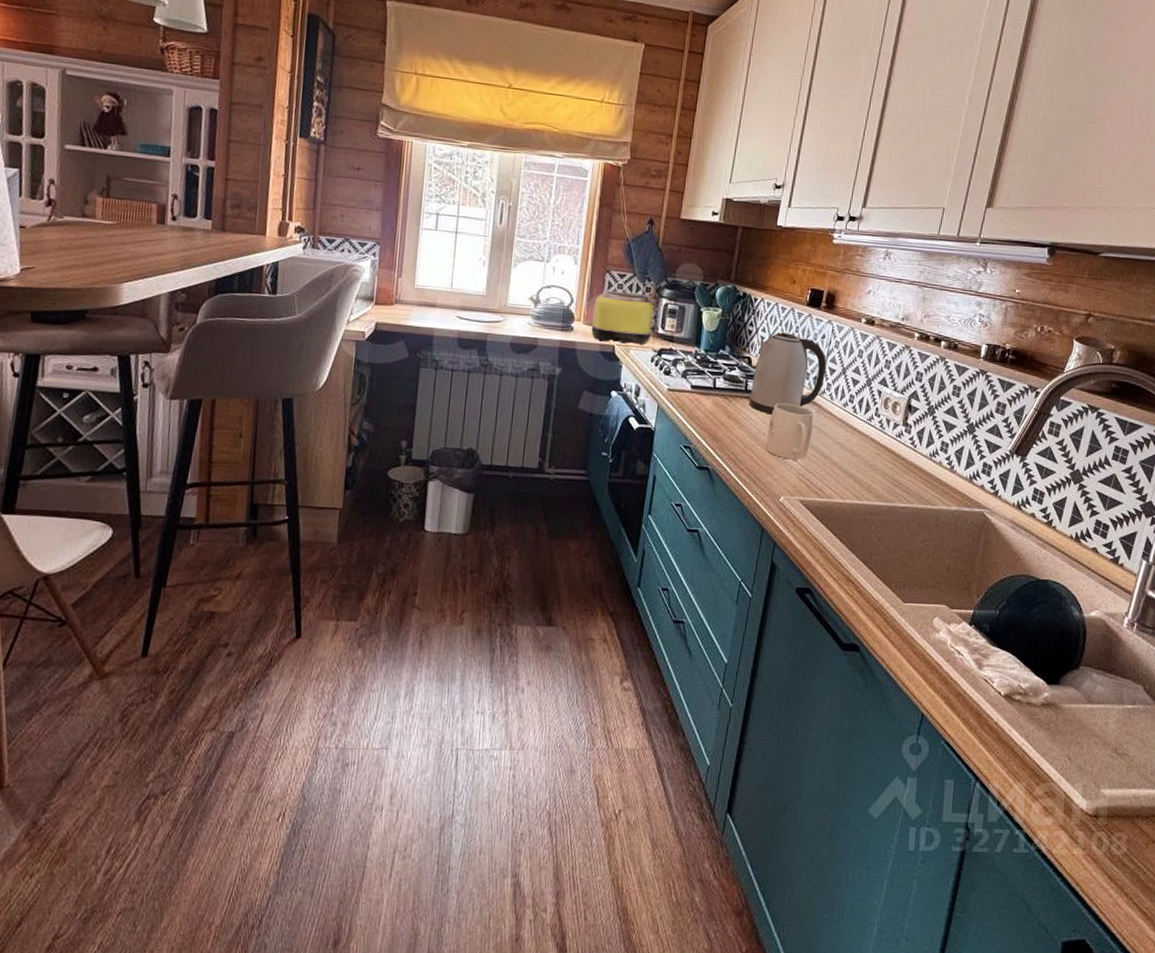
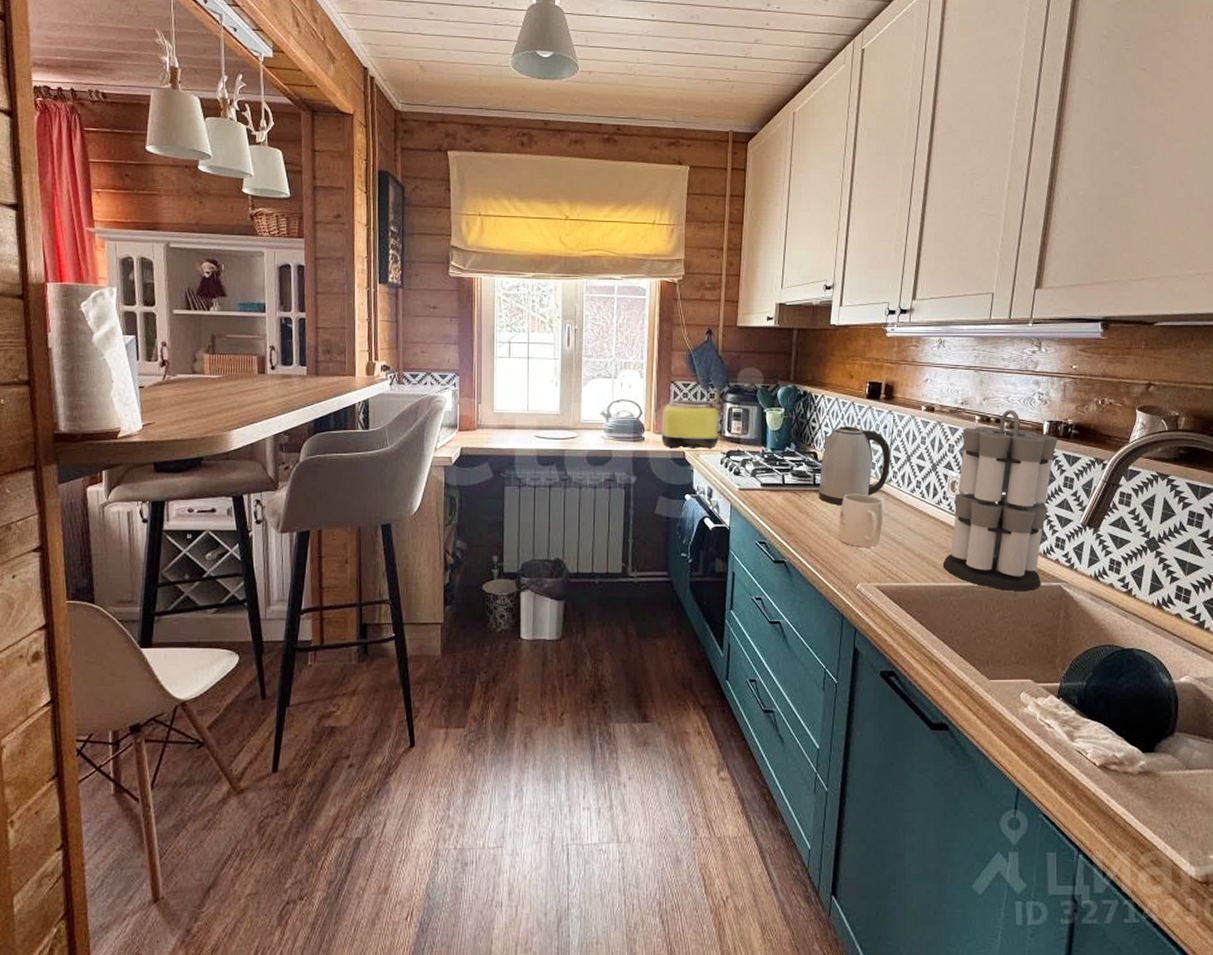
spice rack: none [868,329,995,515] -> present [942,410,1058,592]

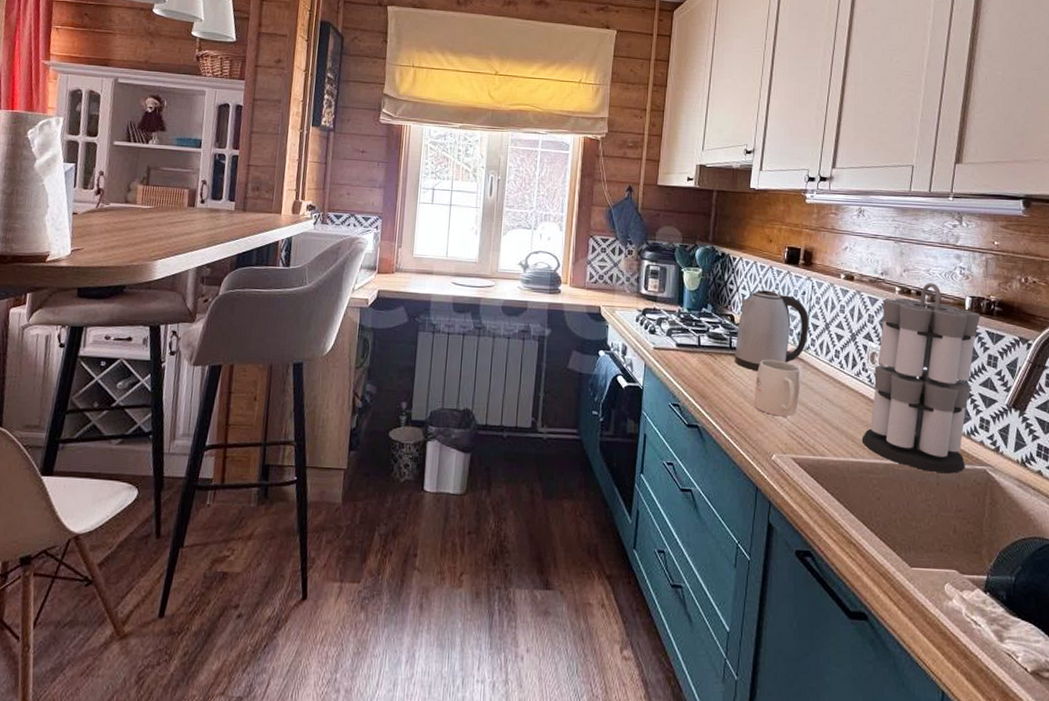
toaster: present [660,400,725,450] -> none [577,254,642,307]

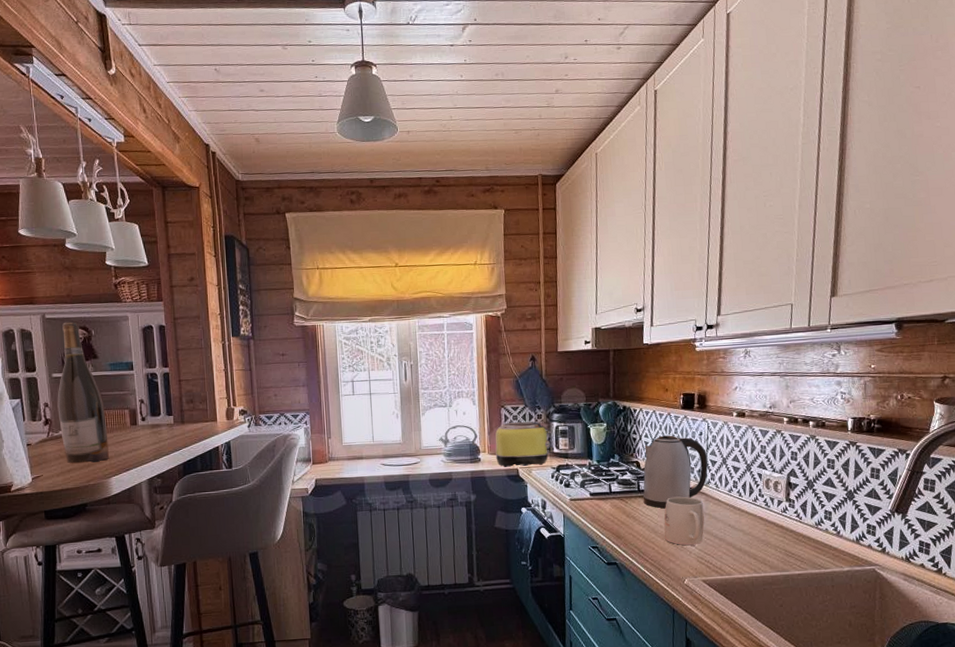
wine bottle: none [111,89,164,241] -> present [57,322,110,464]
toaster: none [577,254,642,307] -> present [495,421,554,467]
spice rack: present [861,283,981,473] -> none [762,410,862,577]

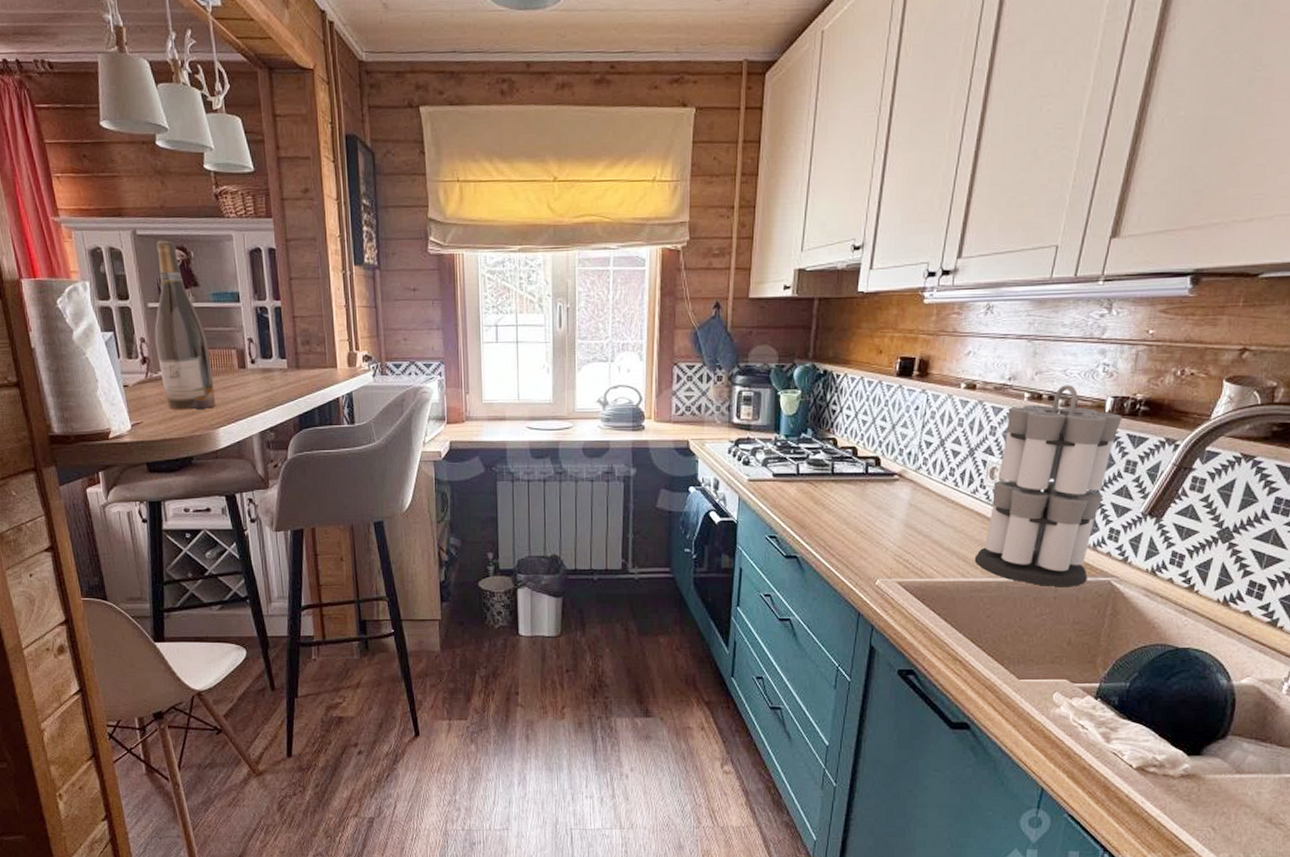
toaster: present [495,421,554,467] -> none [662,383,734,438]
kettle: present [643,435,708,509] -> none [836,408,922,496]
mug: present [664,496,705,546] -> none [858,483,910,541]
spice rack: none [762,410,862,577] -> present [974,385,1123,588]

